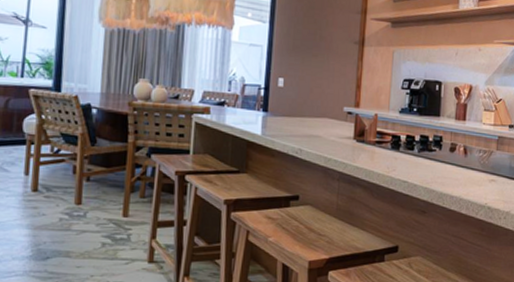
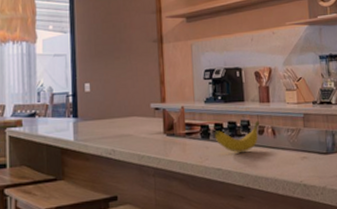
banana: none [405,137,453,167] -> present [214,120,260,153]

